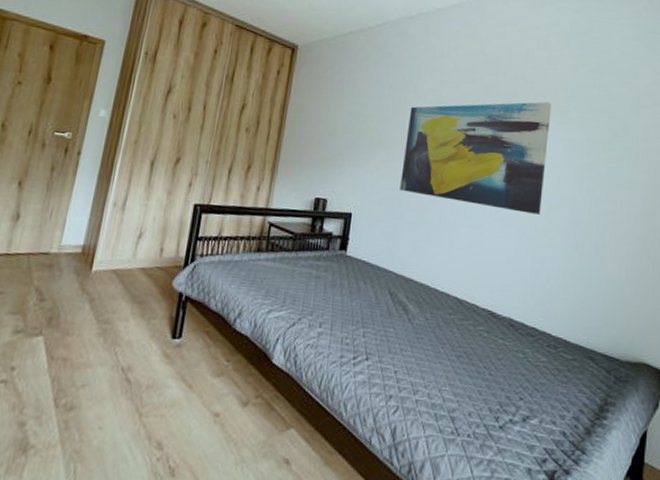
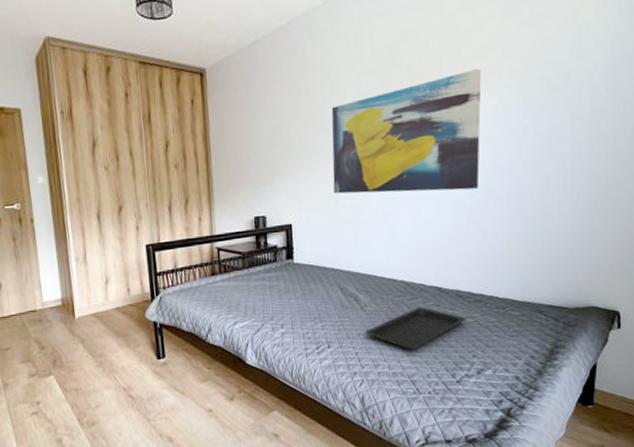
serving tray: none [408,329,517,380] -> present [365,306,467,350]

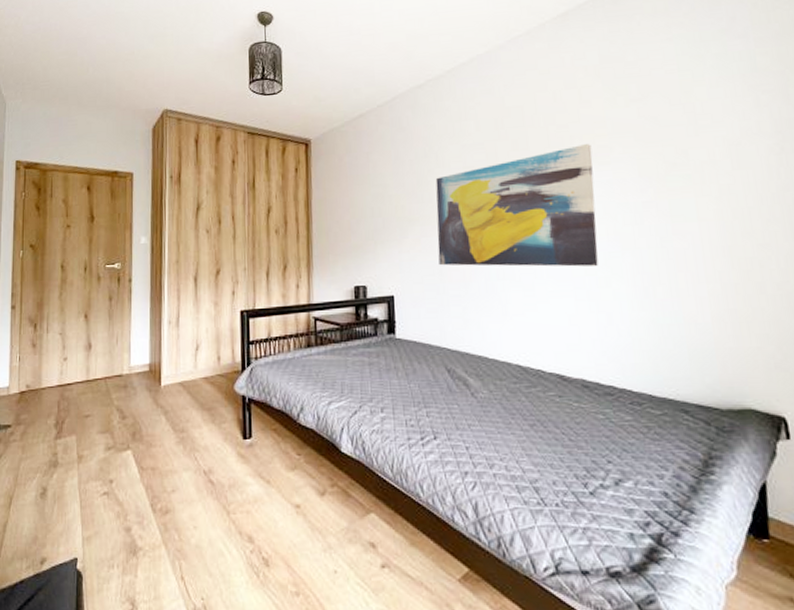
serving tray: present [365,306,467,350] -> none [476,396,597,449]

